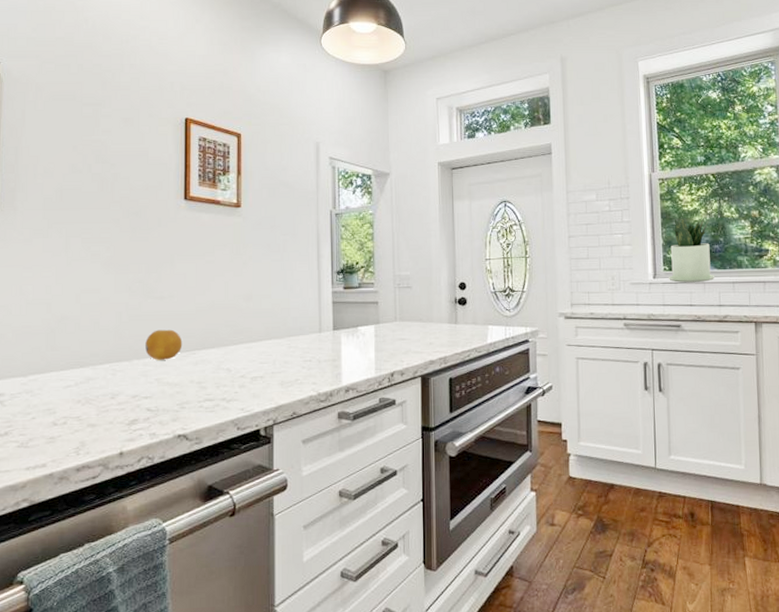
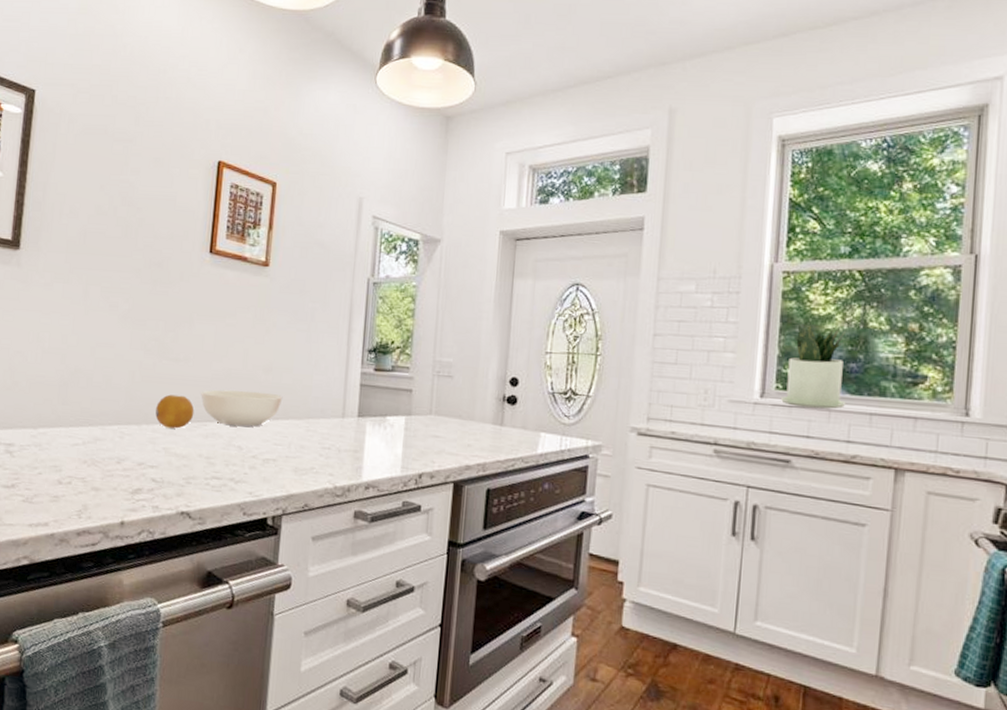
bowl: none [187,318,264,352] -> present [201,389,283,427]

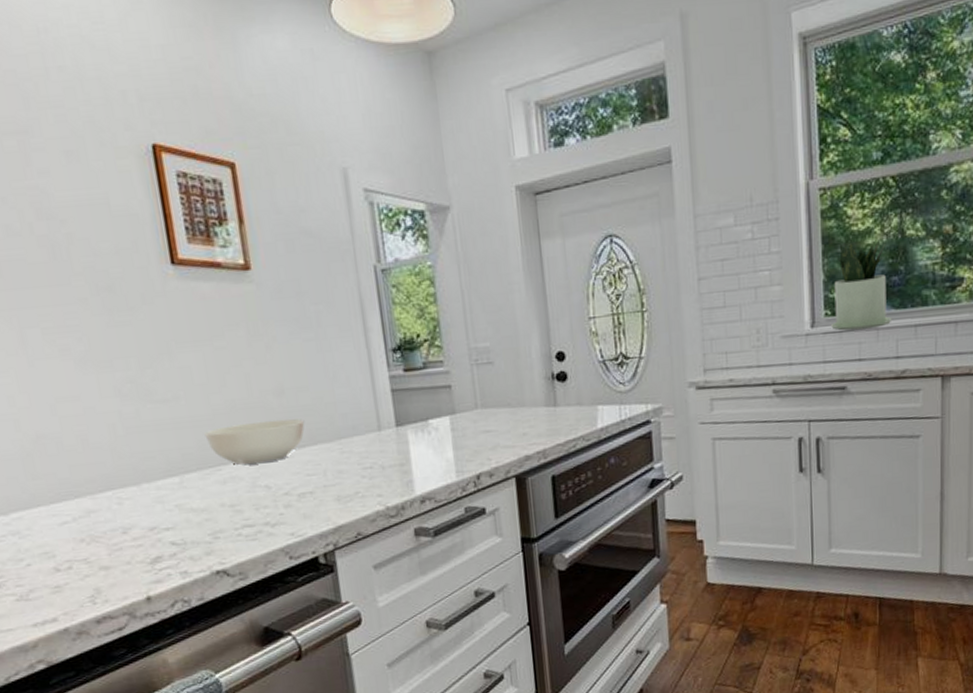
fruit: present [155,394,194,429] -> none [153,441,203,482]

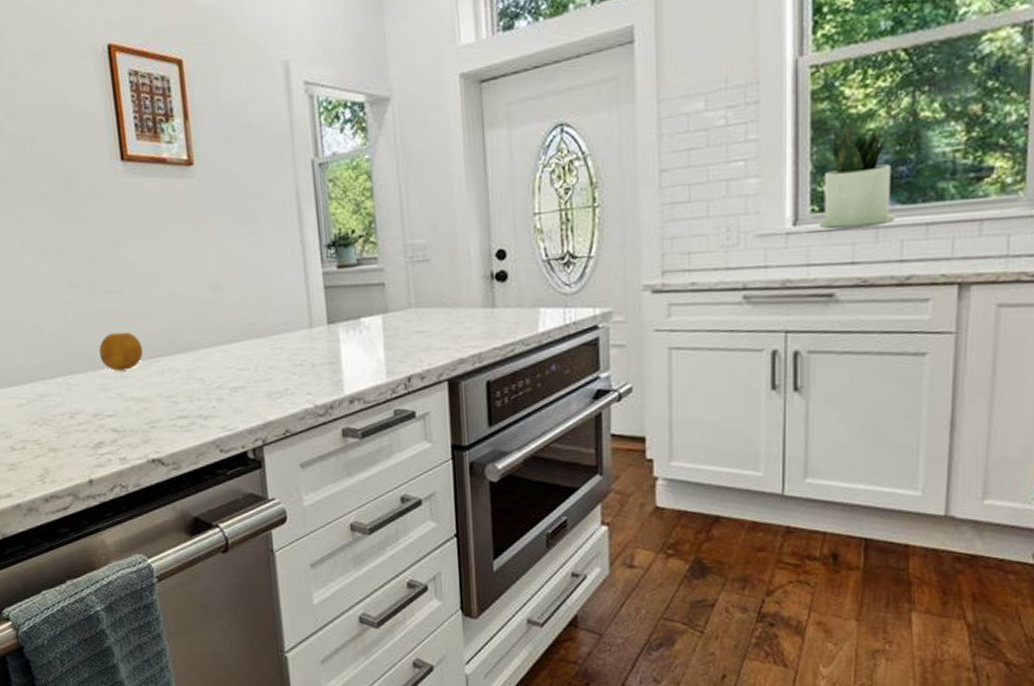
fruit: none [153,441,203,482] -> present [99,332,143,371]
bowl: present [204,418,305,466] -> none [146,313,239,358]

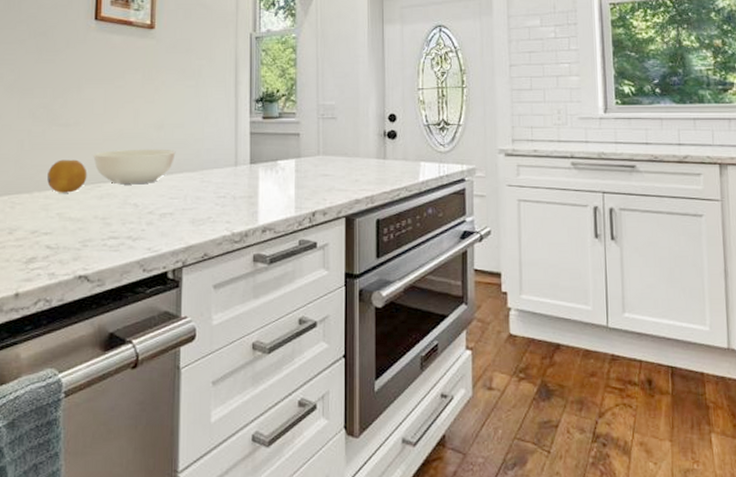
bowl: none [146,313,239,358] -> present [93,149,176,185]
planter: present [817,123,897,230] -> none [620,47,674,119]

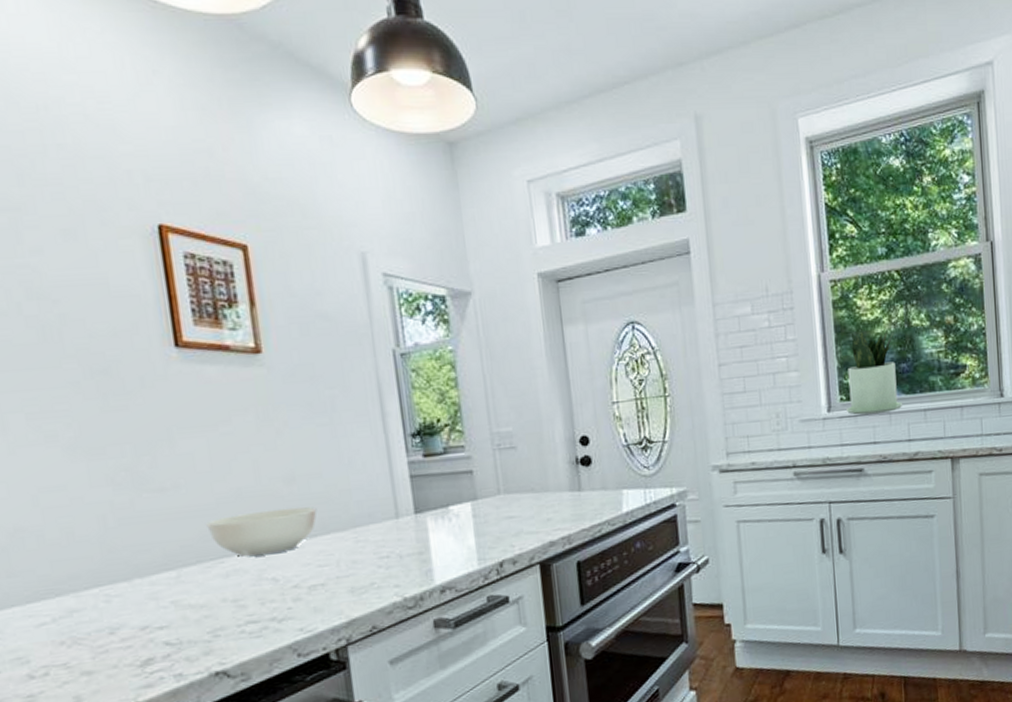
fruit: present [47,159,87,193] -> none [148,532,204,577]
planter: none [620,47,674,119] -> present [845,329,903,415]

